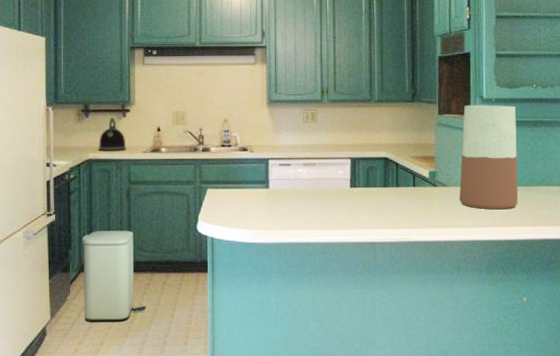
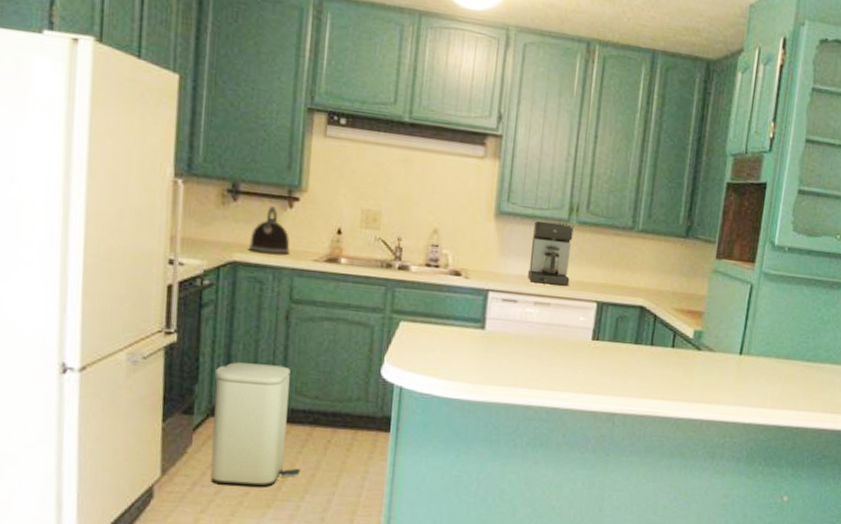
coffee maker: none [296,103,328,149] -> present [528,220,574,286]
vase: present [459,104,519,210] -> none [725,250,813,388]

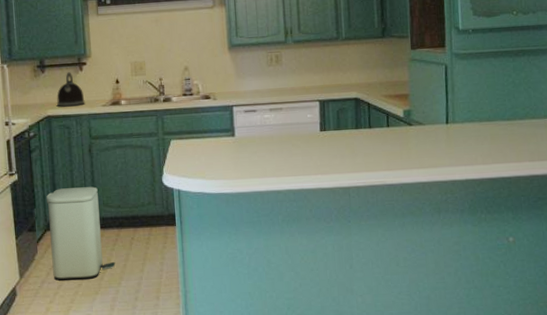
coffee maker: present [528,220,574,286] -> none [259,45,295,94]

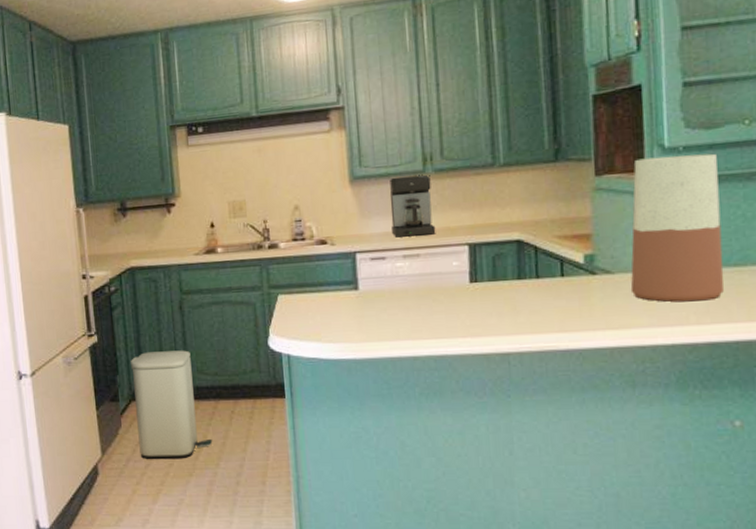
kettle: present [56,72,85,108] -> none [140,215,174,258]
coffee maker: none [259,45,295,94] -> present [390,175,436,238]
vase: none [436,35,501,147] -> present [630,153,724,302]

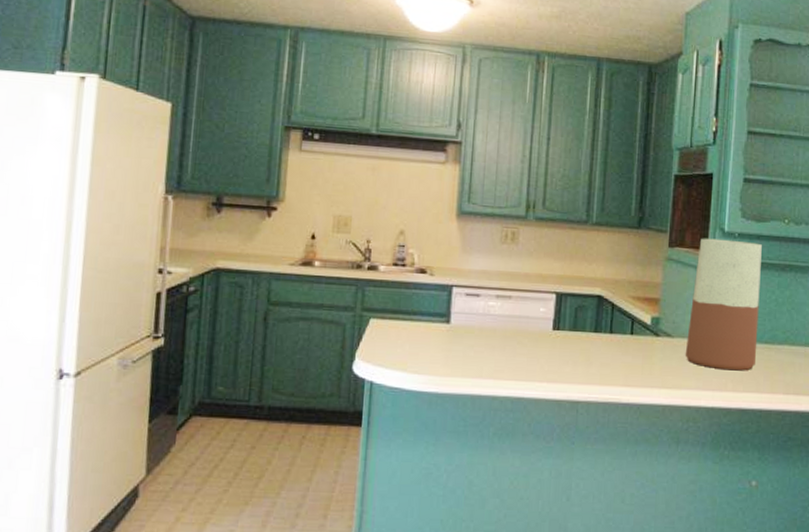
pedal bin: present [131,350,213,459] -> none [192,363,277,484]
coffee maker: present [390,175,436,238] -> none [489,218,531,279]

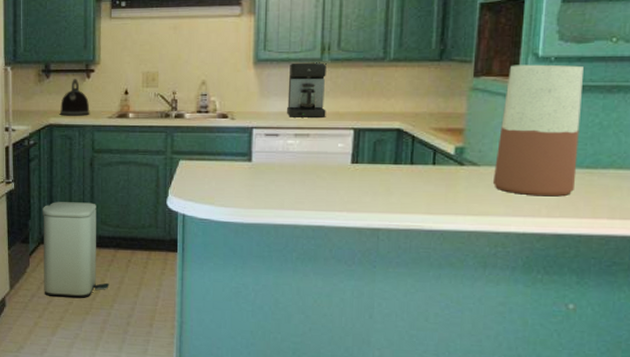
pedal bin: none [192,363,277,484] -> present [43,202,110,298]
kettle: none [230,216,268,262] -> present [59,79,90,117]
coffee maker: none [489,218,531,279] -> present [287,63,327,117]

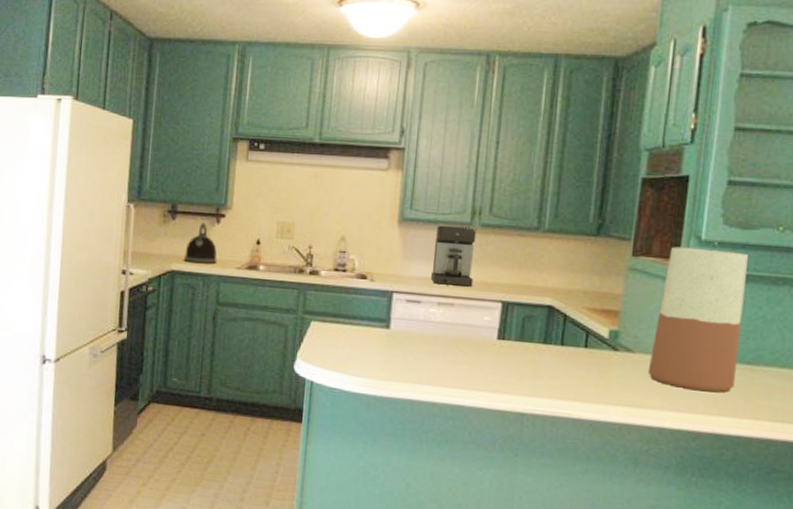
pedal bin: present [43,202,110,298] -> none [150,356,224,467]

